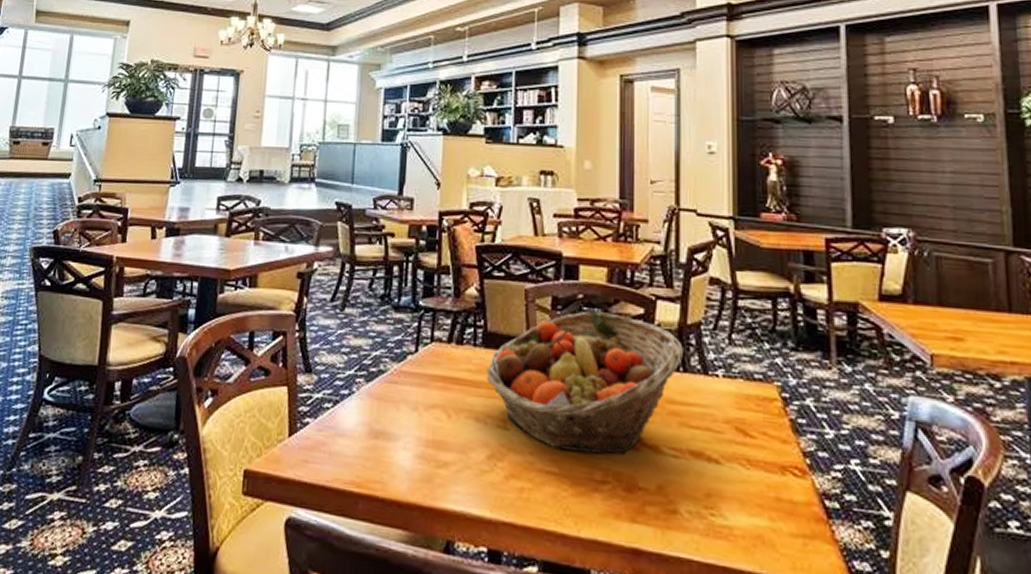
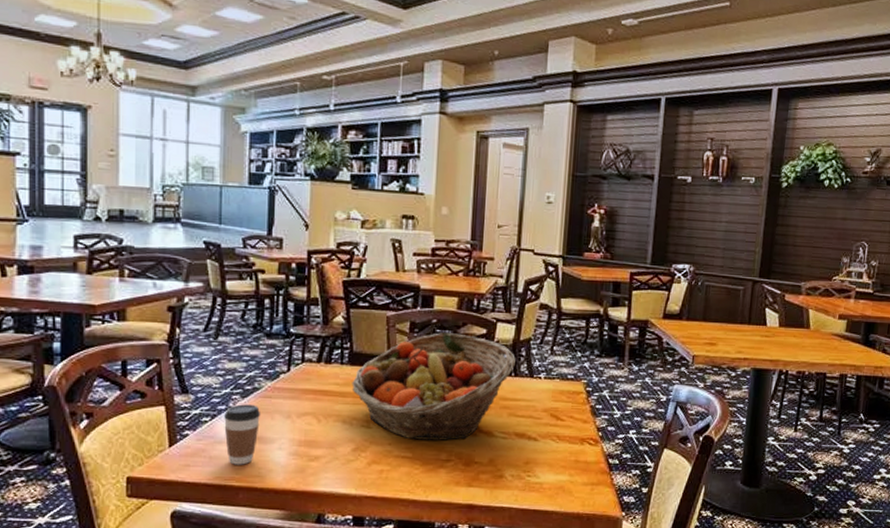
coffee cup: none [346,389,386,466] -> present [224,404,261,465]

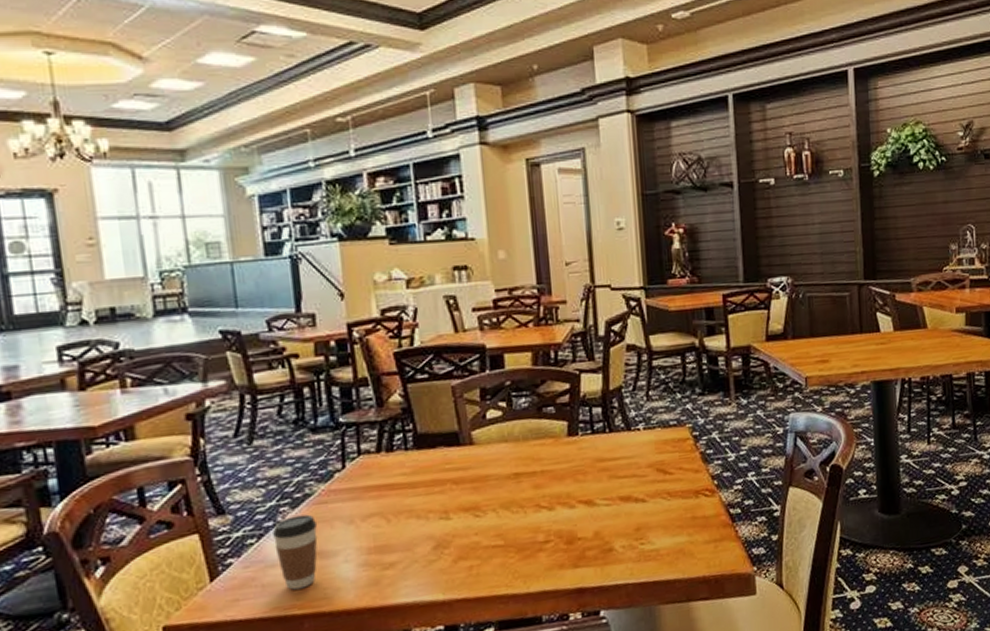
fruit basket: present [352,333,516,441] -> none [421,393,608,525]

